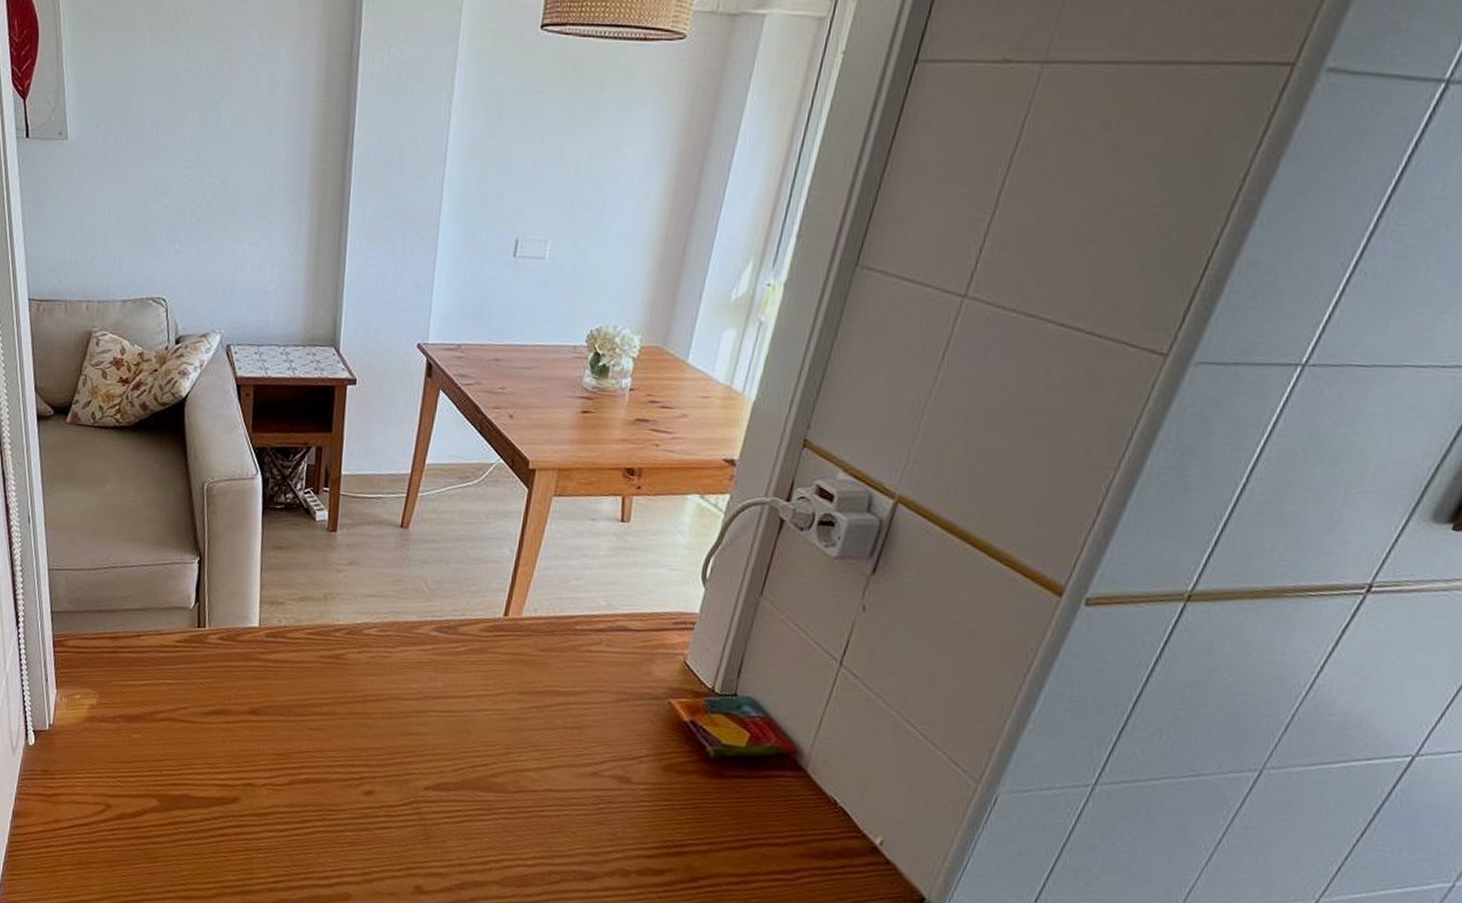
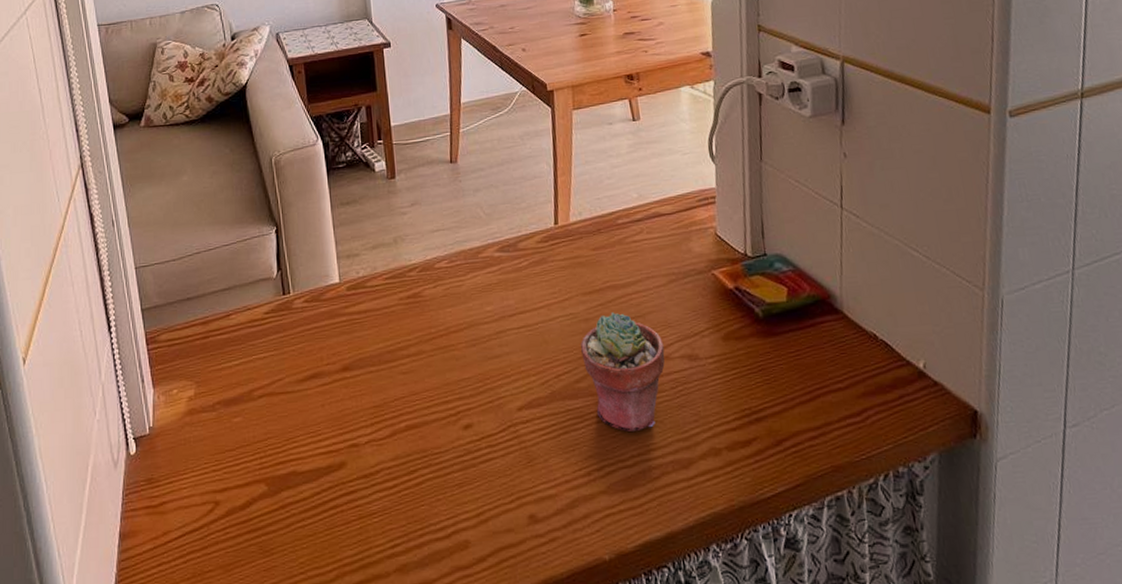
potted succulent: none [503,717,596,836] -> present [581,312,665,432]

